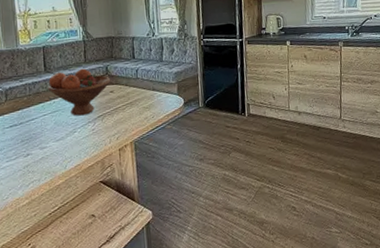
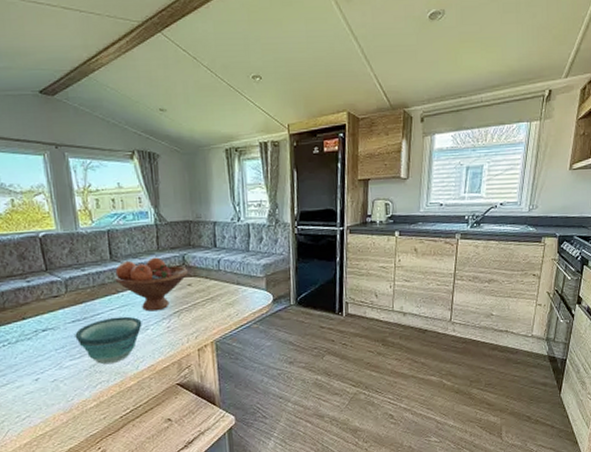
bowl: none [12,121,71,165] -> present [75,316,142,365]

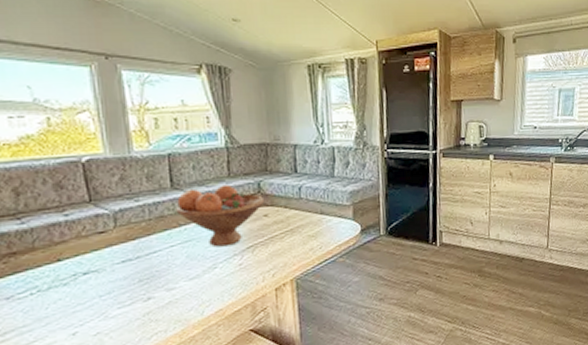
bowl: present [75,316,142,365] -> none [125,253,209,311]

